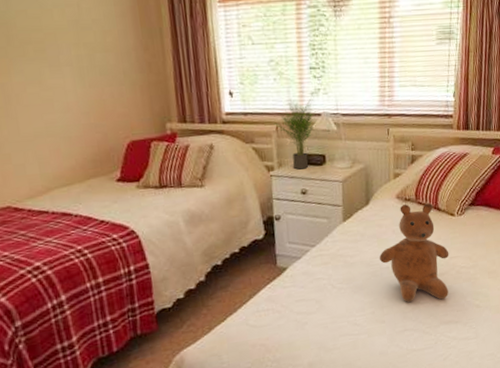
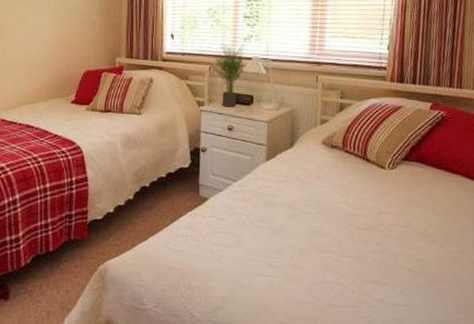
teddy bear: present [379,203,449,302] -> none [300,151,378,256]

